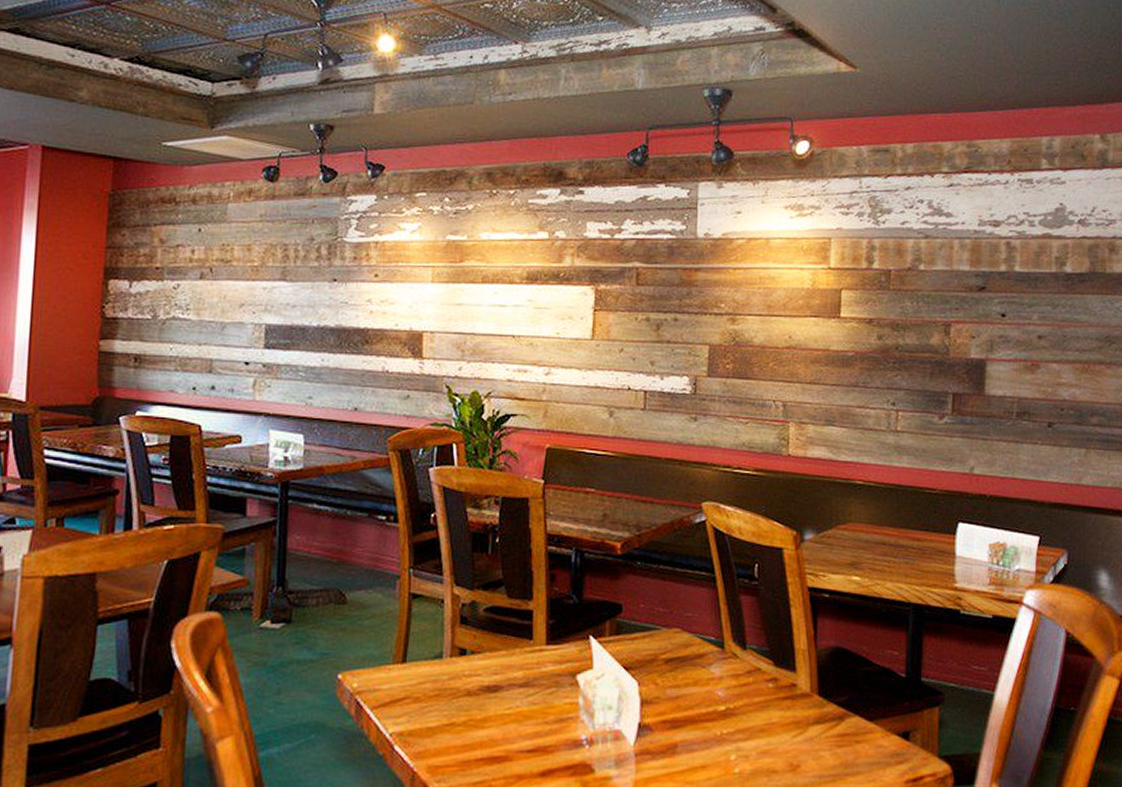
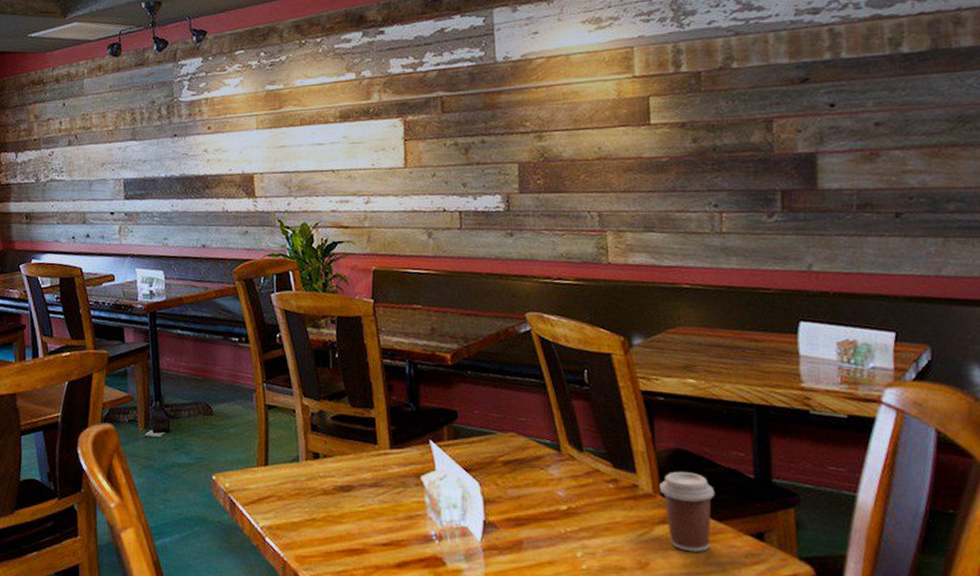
coffee cup: none [817,670,868,753] -> present [659,471,715,552]

